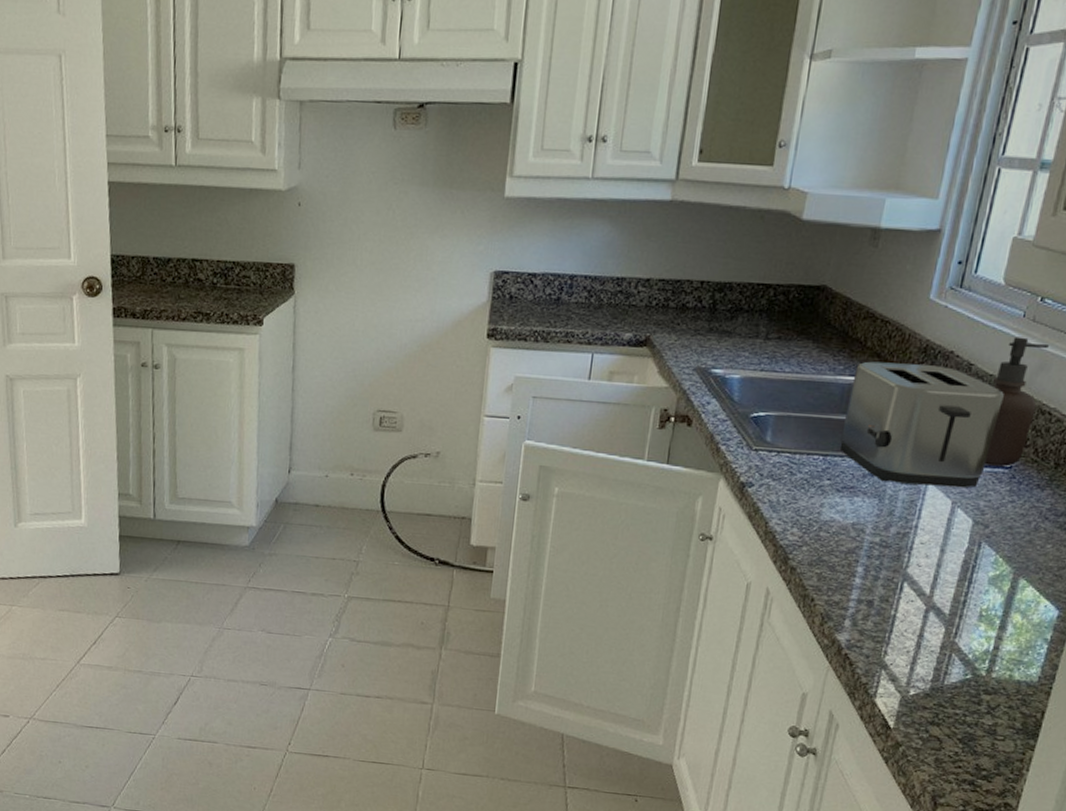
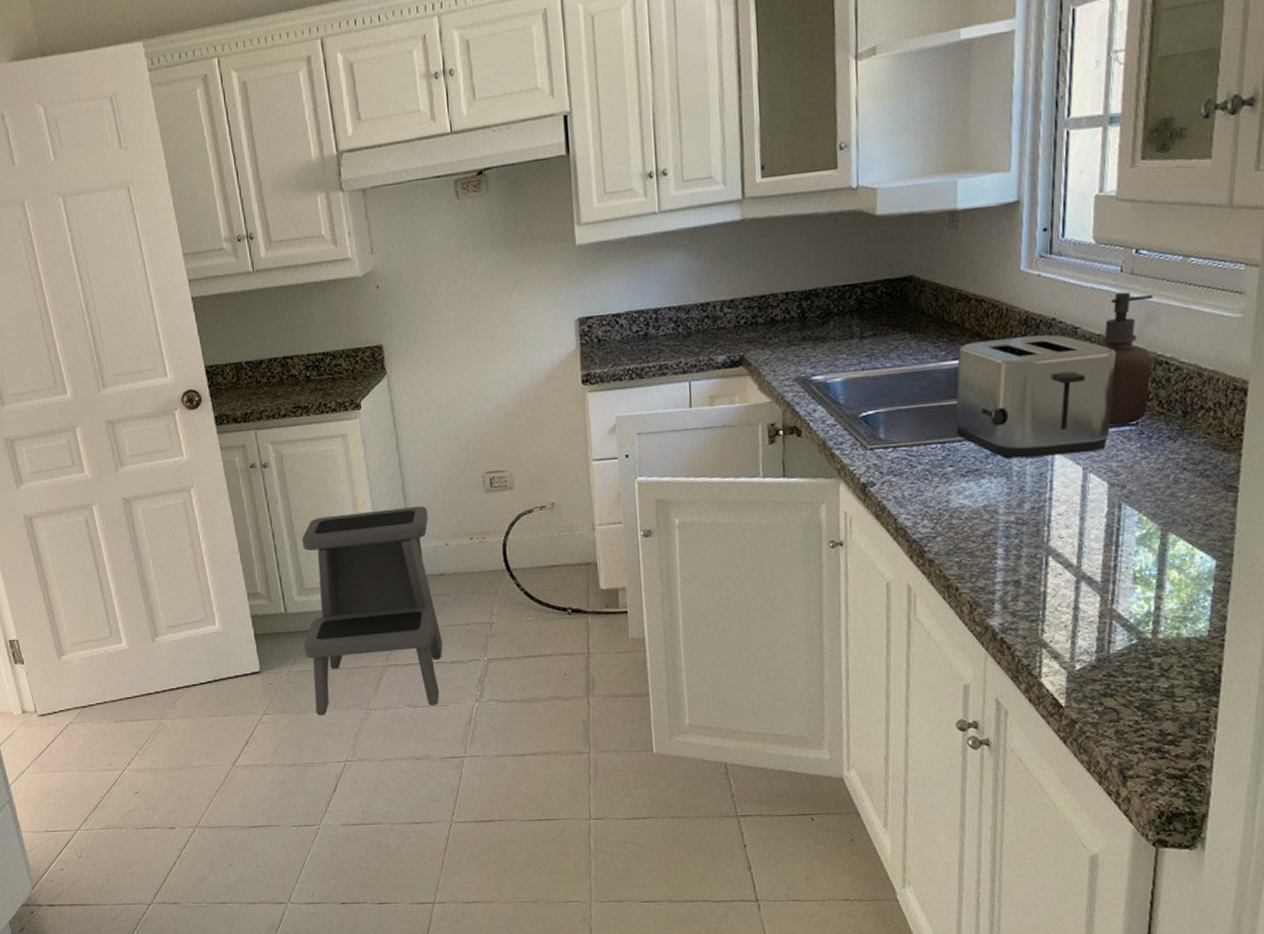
step stool: none [166,428,313,634] -> present [302,506,443,716]

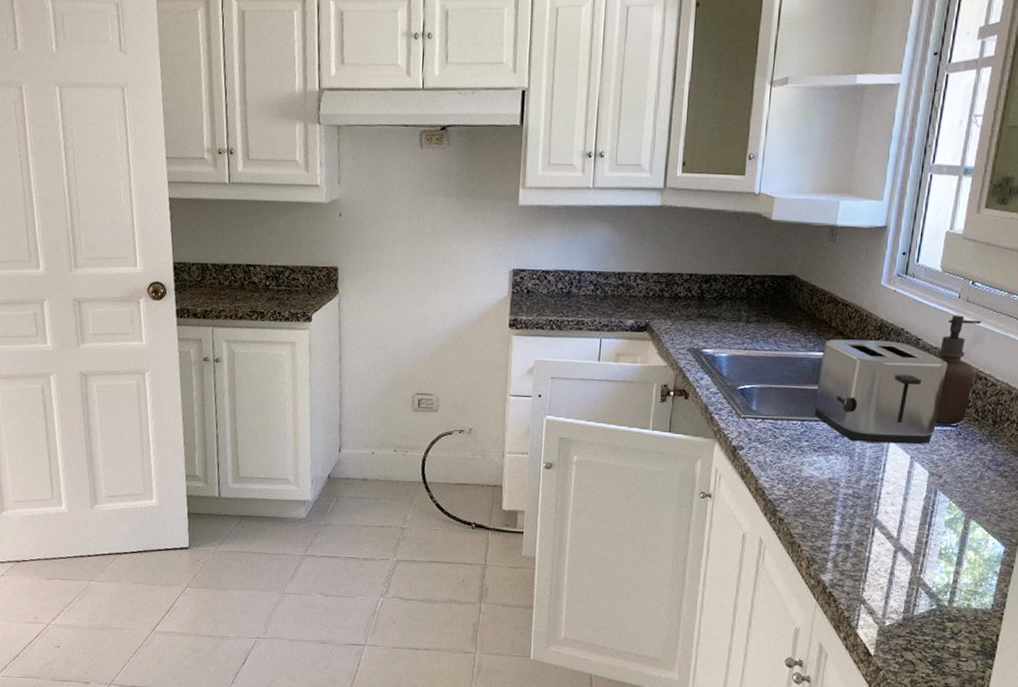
step stool: present [302,506,443,716] -> none [231,414,360,596]

